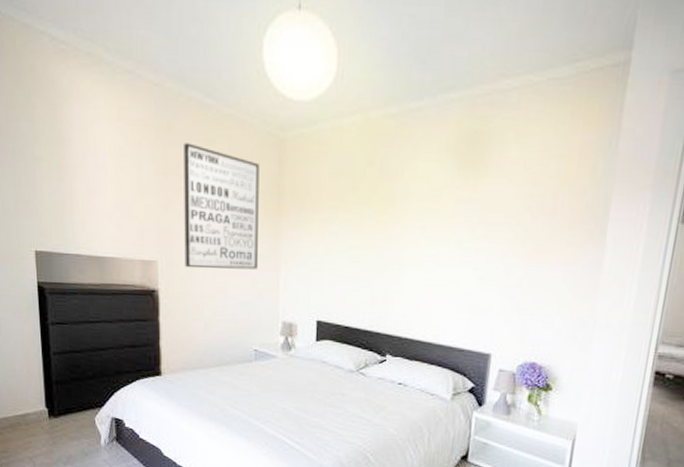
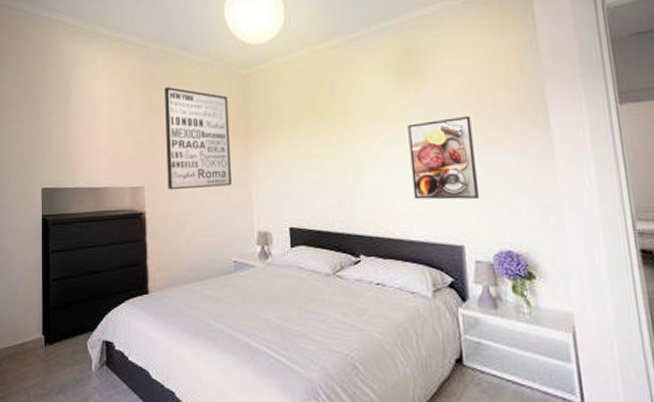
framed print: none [451,218,527,308] -> present [408,115,479,200]

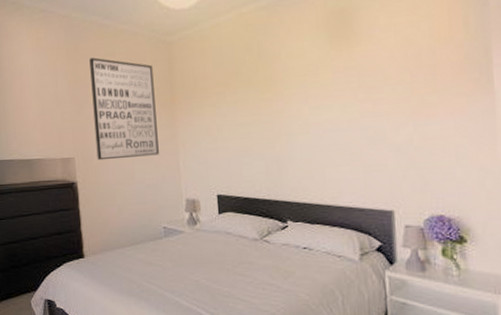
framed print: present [408,115,479,200] -> none [339,77,411,165]

